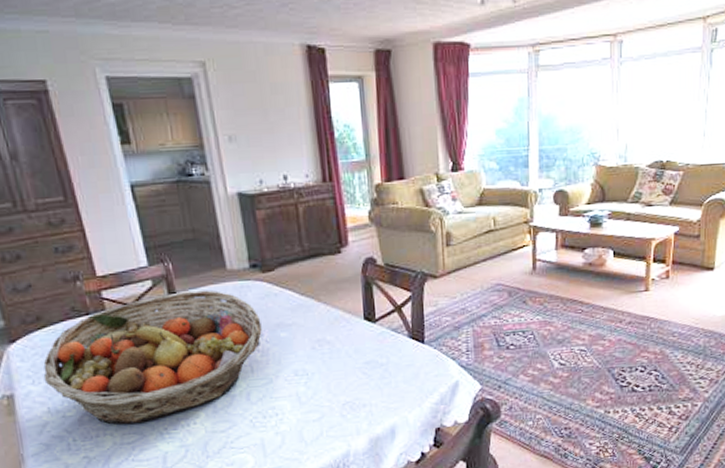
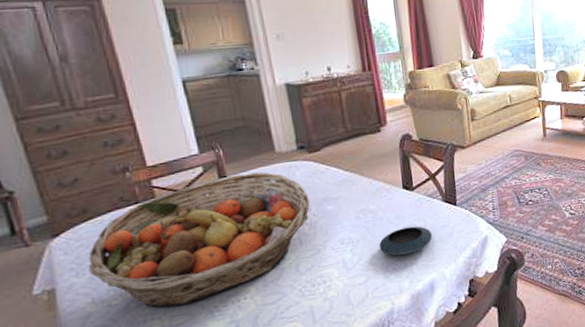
saucer: none [336,363,396,394] -> present [379,226,433,256]

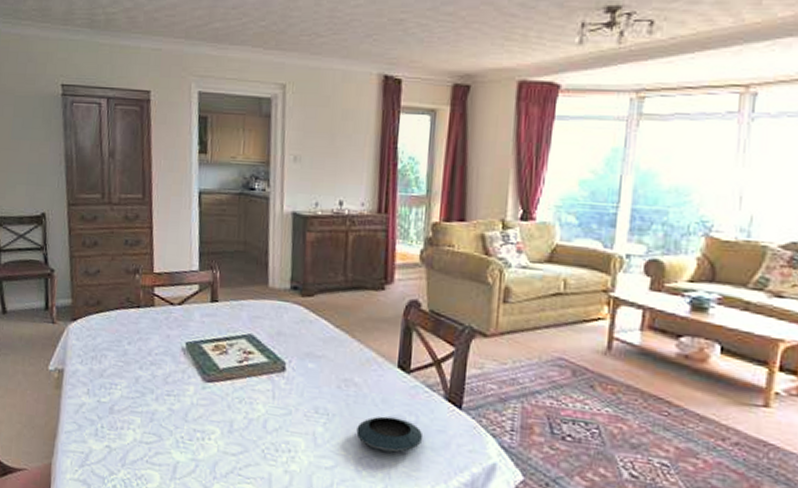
fruit basket: present [88,171,310,308] -> none [90,301,292,426]

